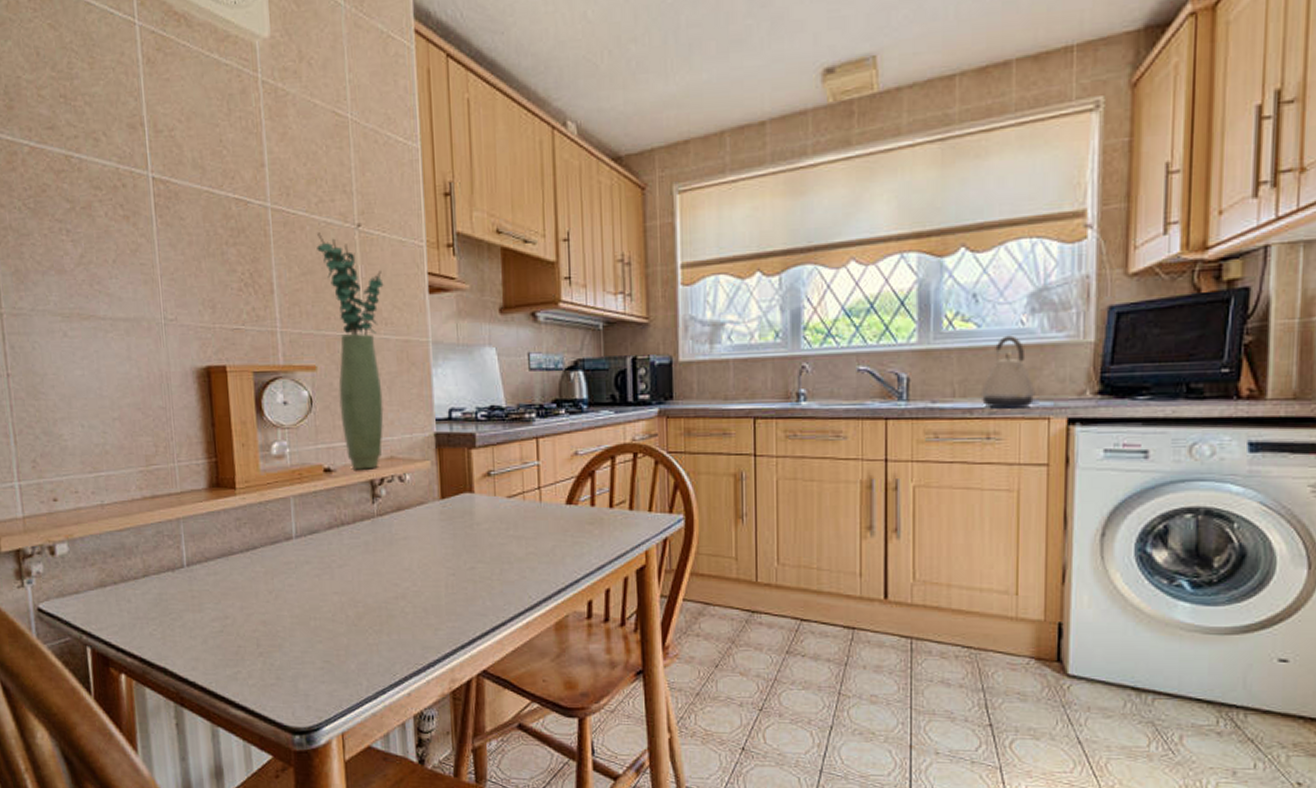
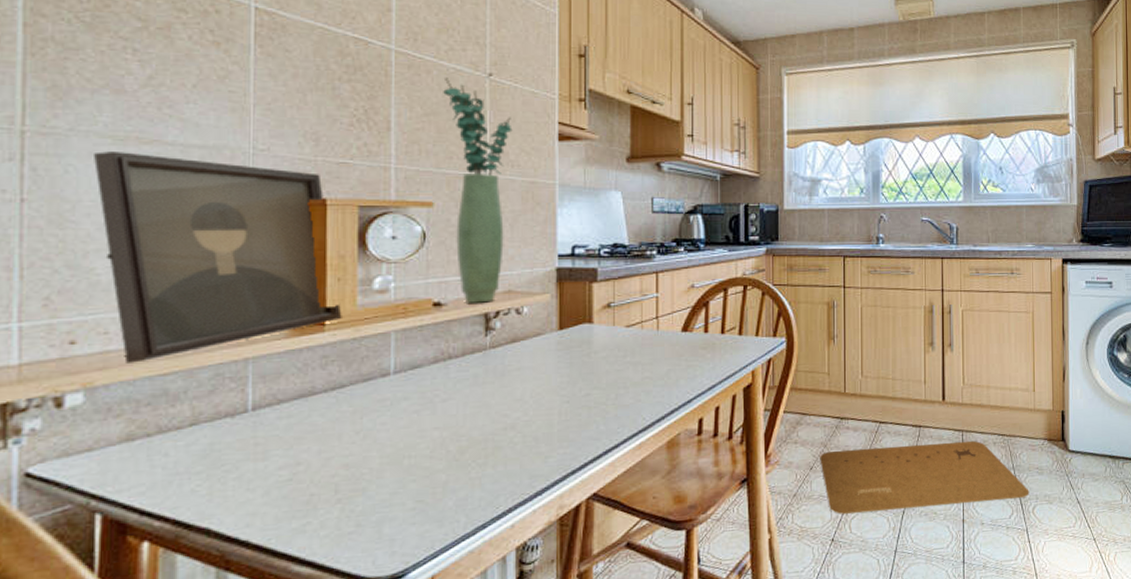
picture frame: none [50,328,249,519] -> present [94,151,342,363]
doormat: none [727,648,1006,728] -> present [820,440,1029,514]
kettle: present [980,335,1036,408] -> none [1006,198,1042,251]

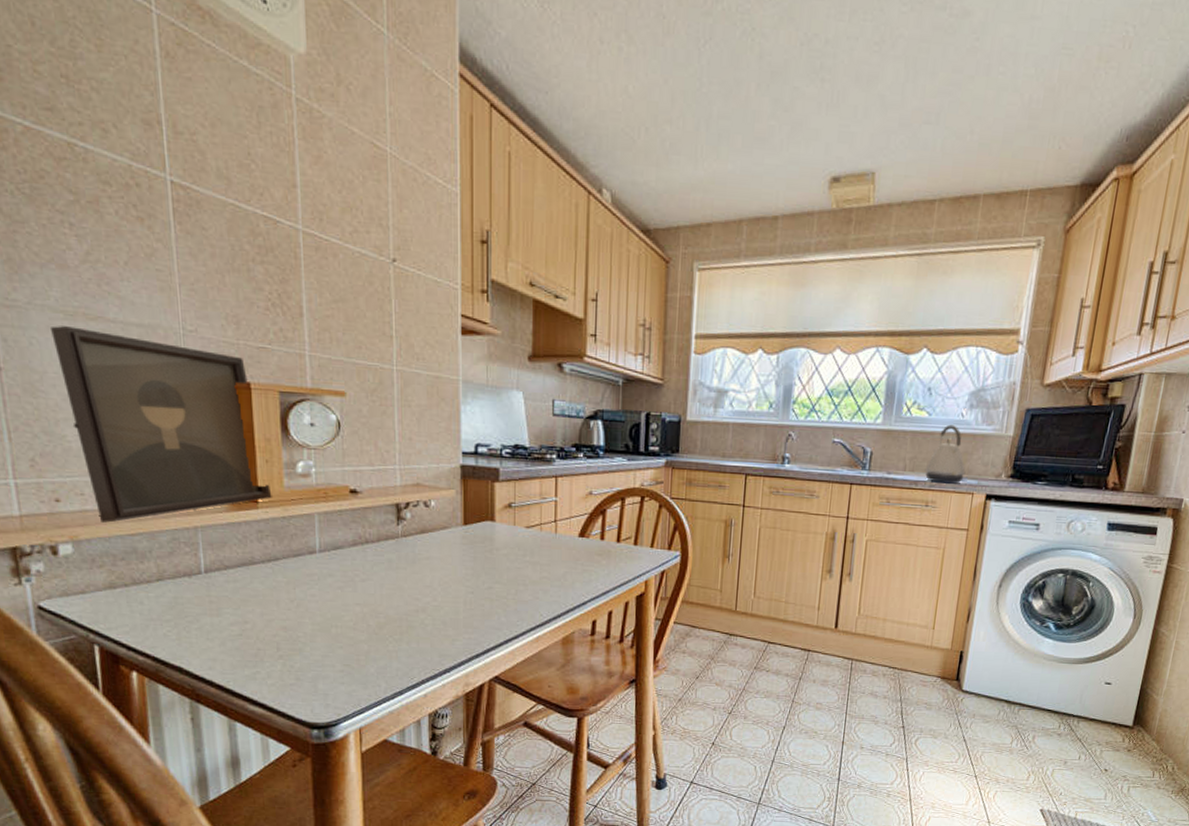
vase: present [443,78,513,303] -> none [350,262,417,494]
doormat: present [820,440,1029,514] -> none [706,663,915,729]
kettle: none [1006,198,1042,251] -> present [924,424,966,484]

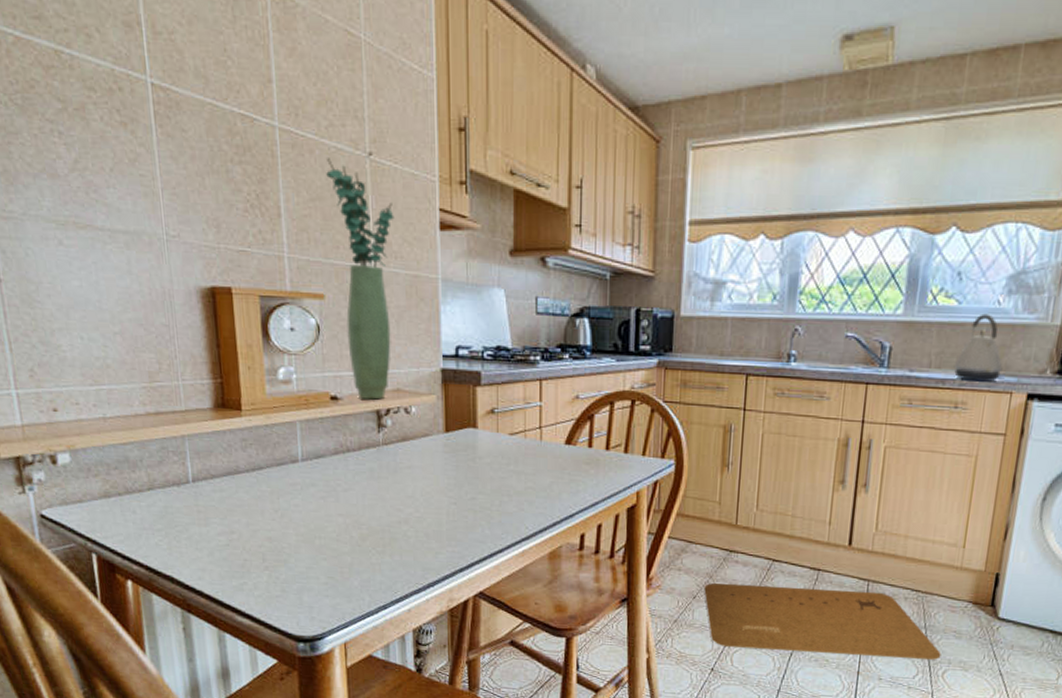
picture frame: present [51,326,272,523] -> none [44,236,255,432]
vase: none [350,262,417,494] -> present [326,158,394,400]
doormat: none [706,663,915,729] -> present [704,582,942,660]

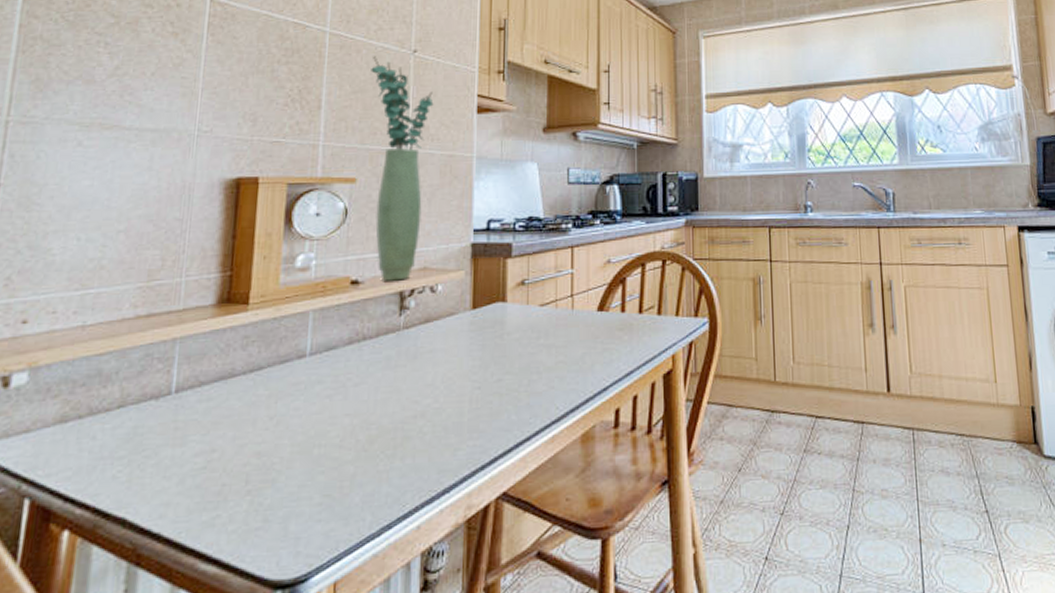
doormat: present [704,582,942,660] -> none [749,441,999,527]
kettle: present [953,313,1003,382] -> none [950,159,992,218]

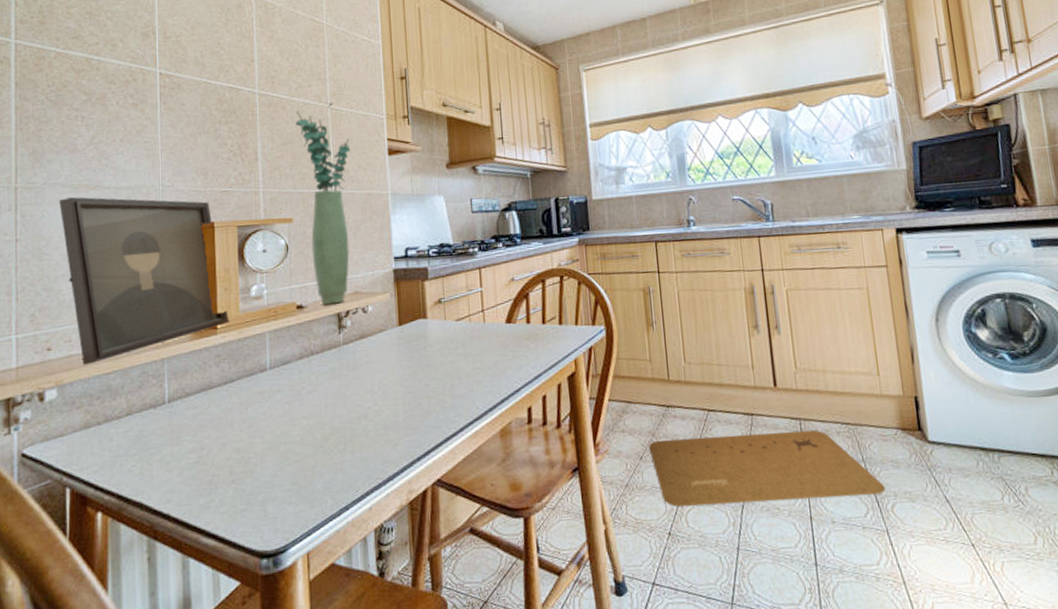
picture frame: none [61,137,265,343] -> present [59,197,229,365]
doormat: none [749,441,999,527] -> present [649,429,886,507]

